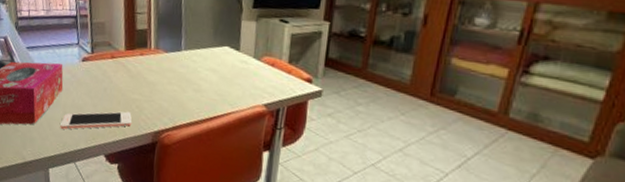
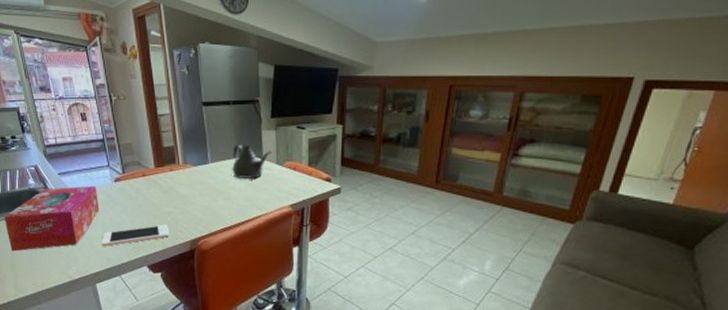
teapot: none [205,33,251,72] -> present [232,144,272,179]

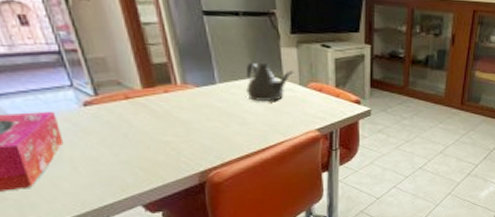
cell phone: present [102,224,170,246] -> none [71,155,171,187]

